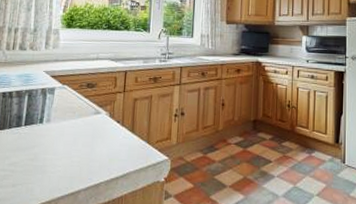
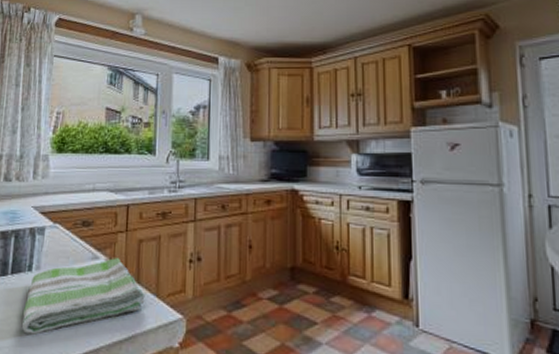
dish towel: none [33,113,138,174] -> present [21,258,145,335]

